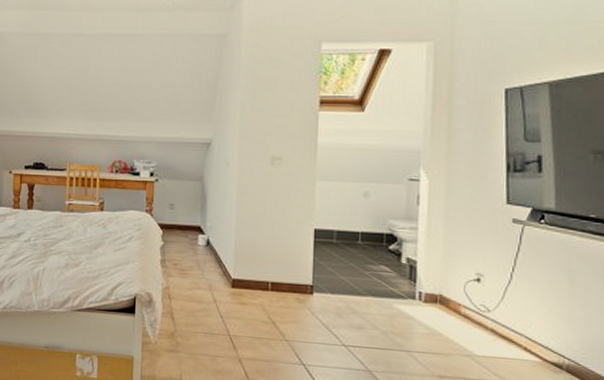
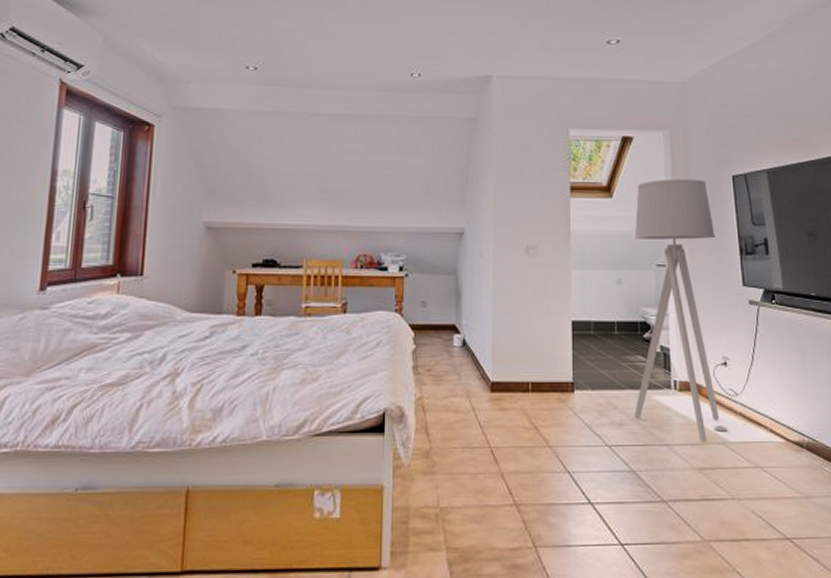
floor lamp: none [373,92,479,353] -> present [634,178,727,442]

